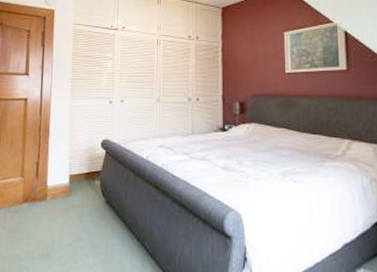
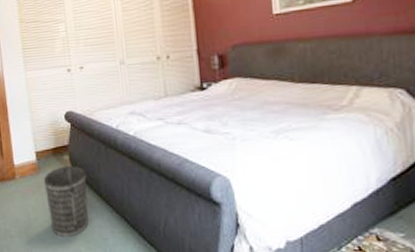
wastebasket: none [73,191,114,262] -> present [44,166,89,237]

